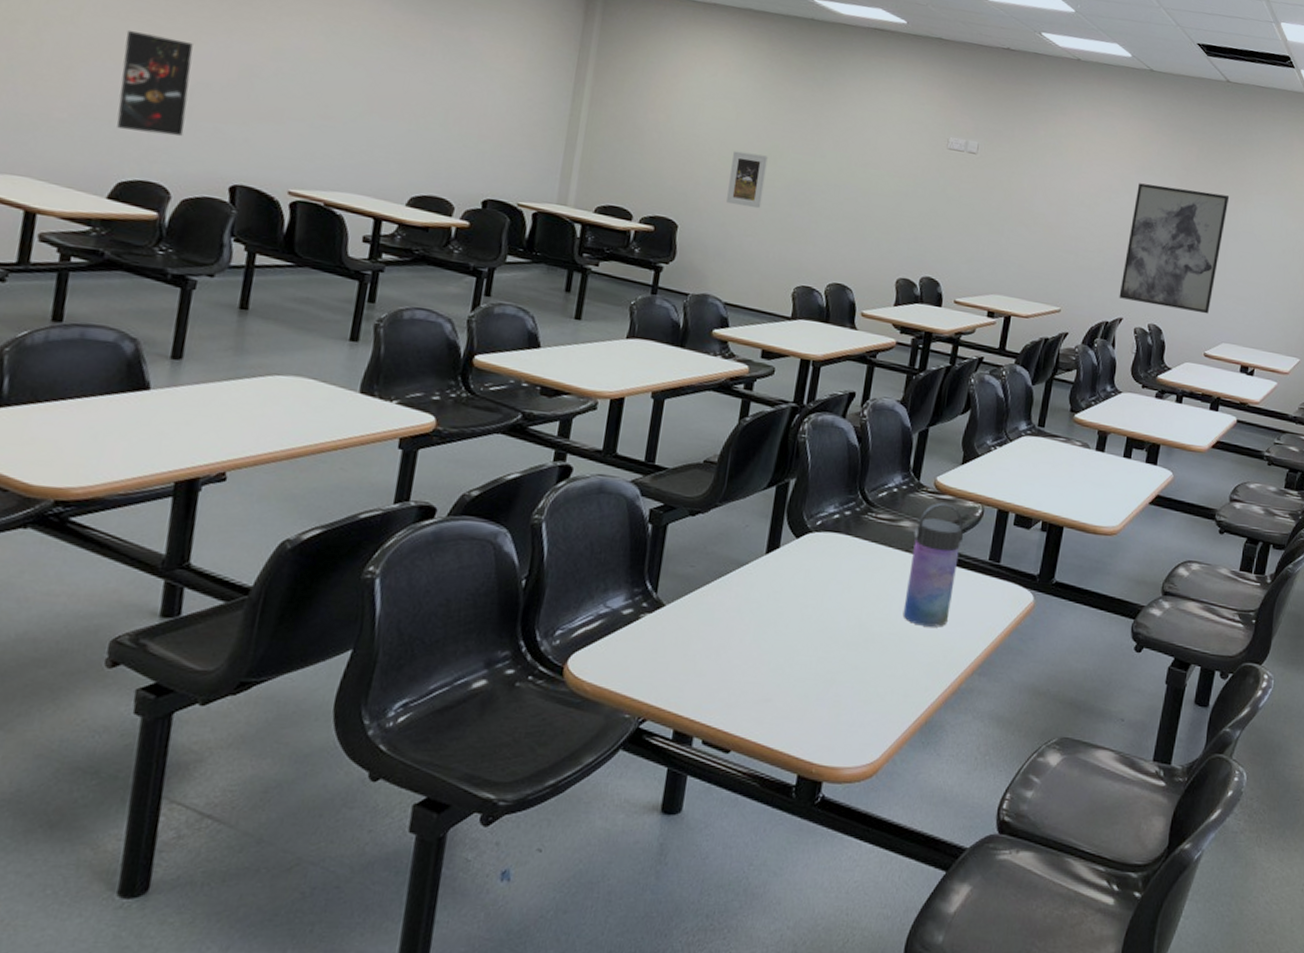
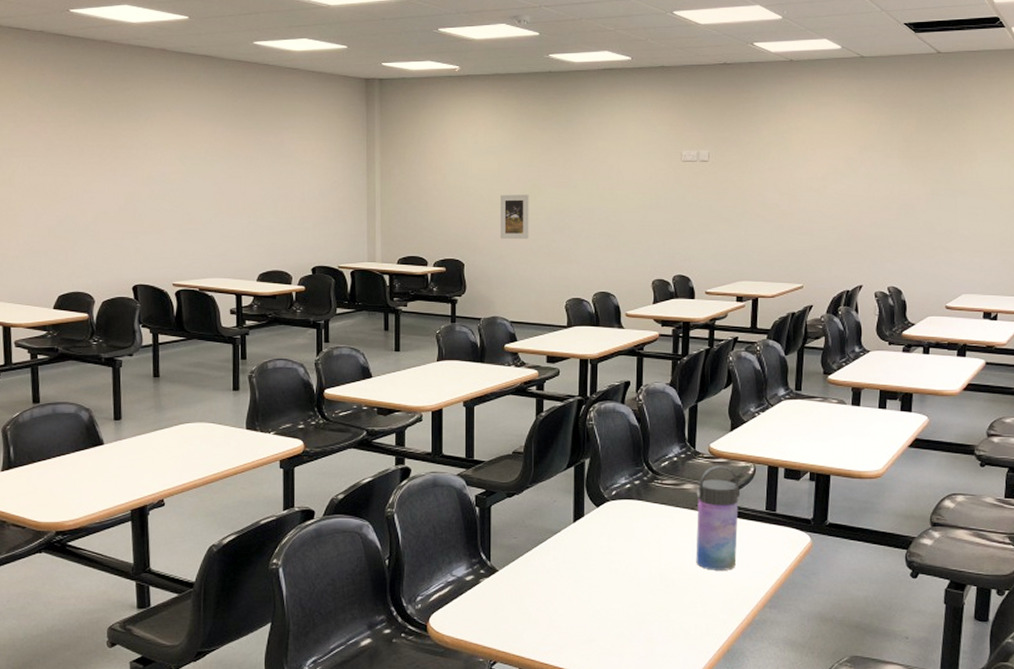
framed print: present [116,31,193,136] -> none [46,182,95,257]
wall art: present [1119,183,1230,314] -> none [856,159,954,270]

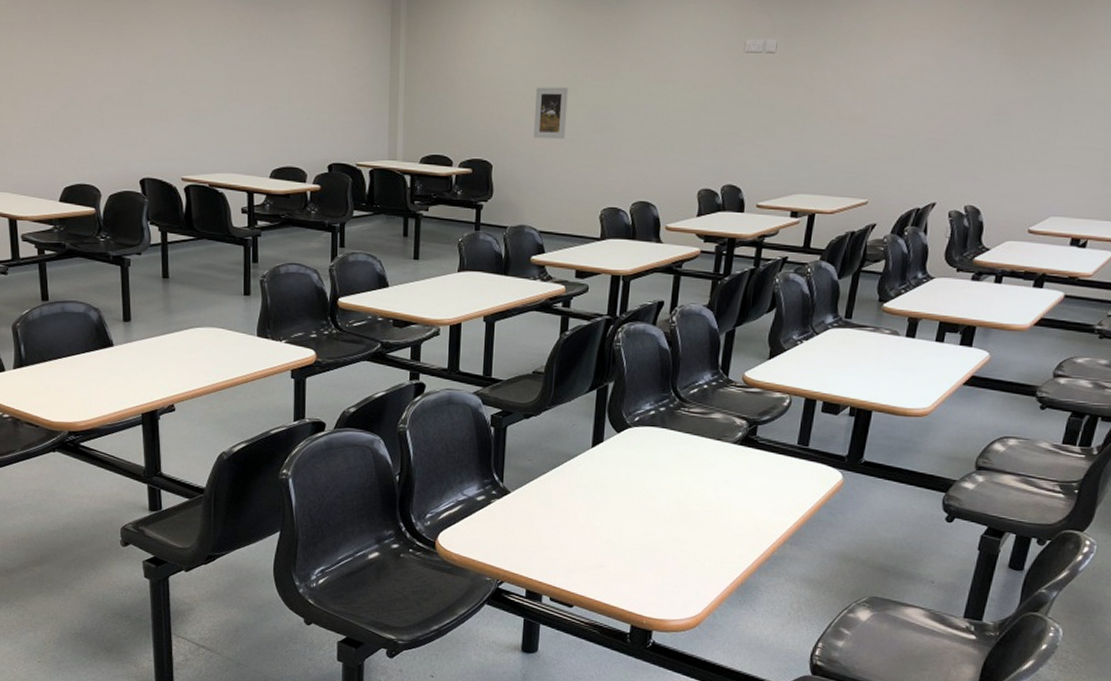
water bottle: present [696,465,741,571] -> none [717,395,773,504]

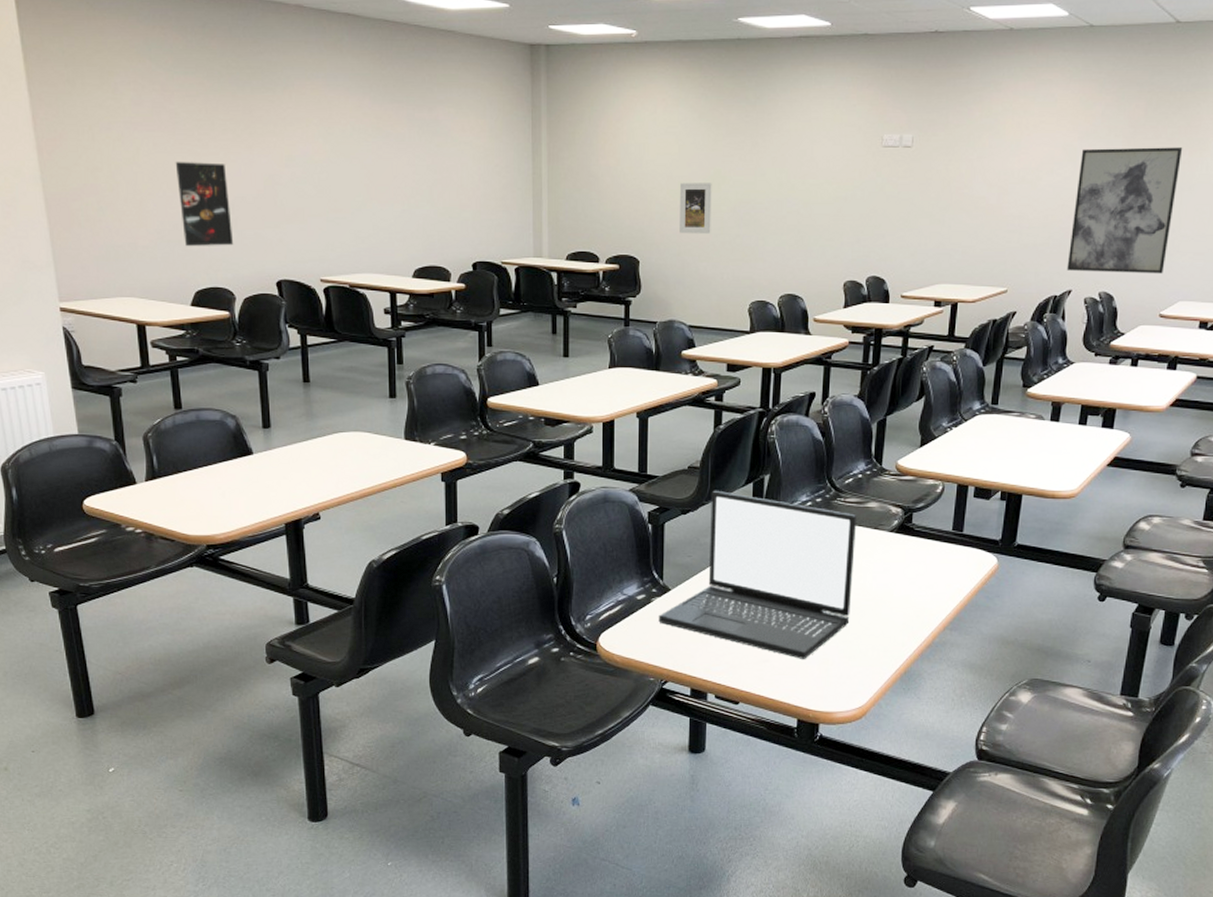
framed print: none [48,62,101,145] -> present [175,162,234,247]
laptop: none [497,395,701,567] -> present [658,490,857,659]
wall art: none [931,55,1065,188] -> present [1066,147,1183,274]

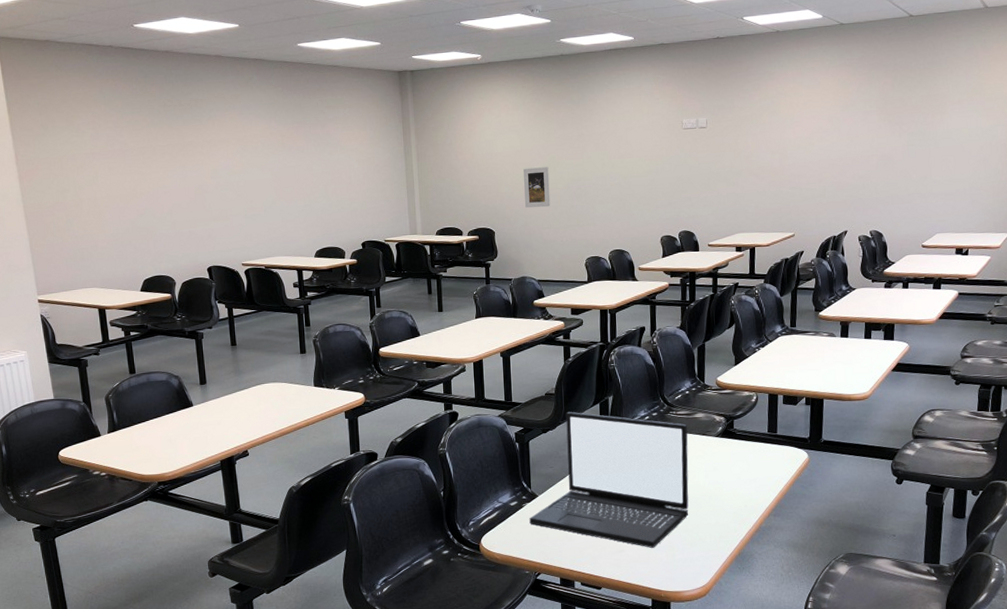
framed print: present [175,162,234,247] -> none [126,179,173,246]
wall art: present [1066,147,1183,274] -> none [841,112,926,216]

